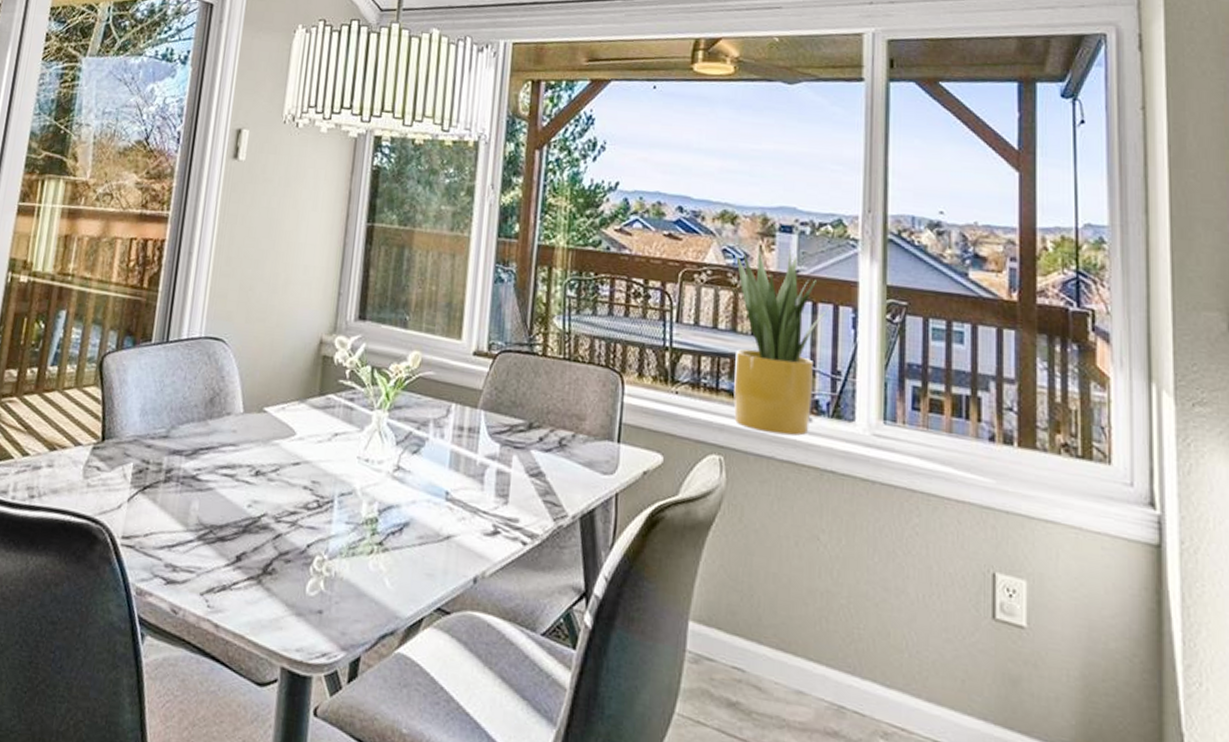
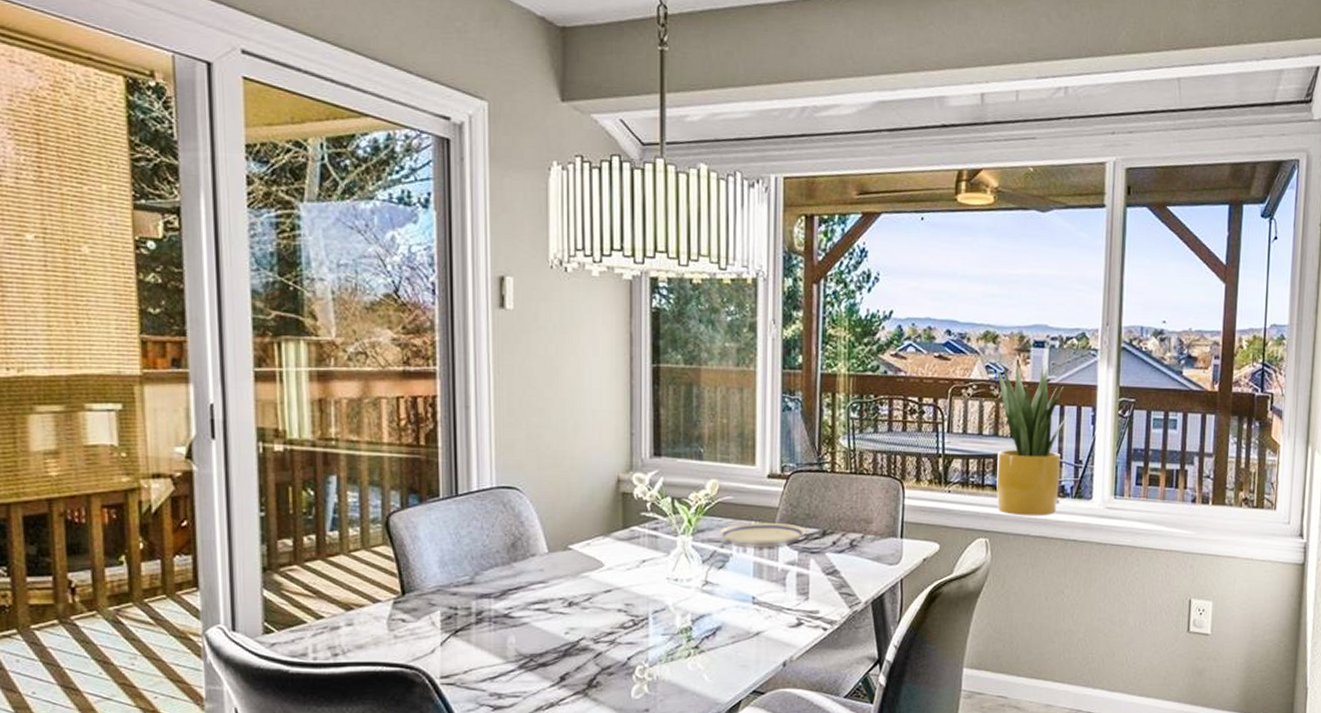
plate: none [416,404,512,436] -> present [718,522,807,548]

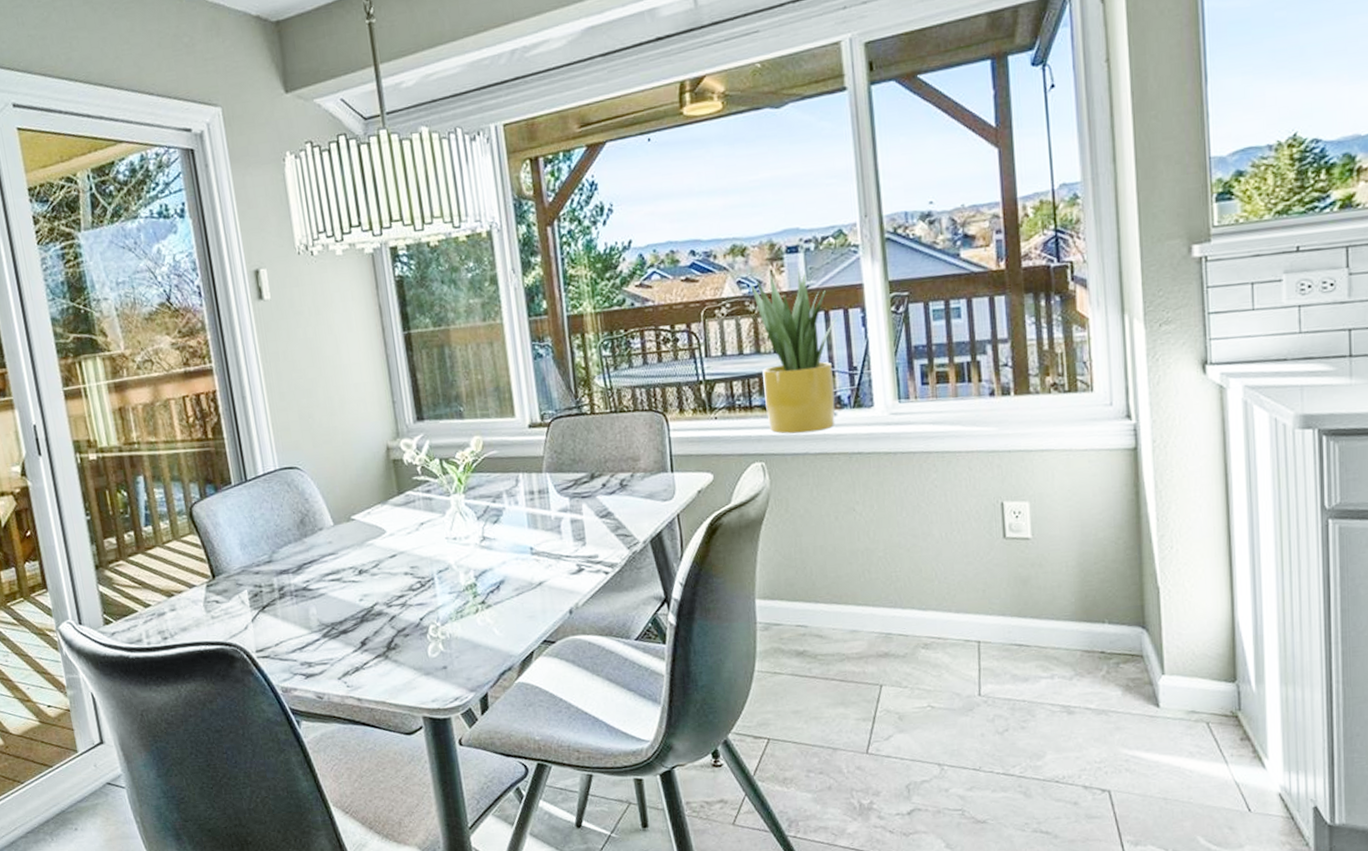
plate: present [718,522,807,548] -> none [488,470,575,499]

